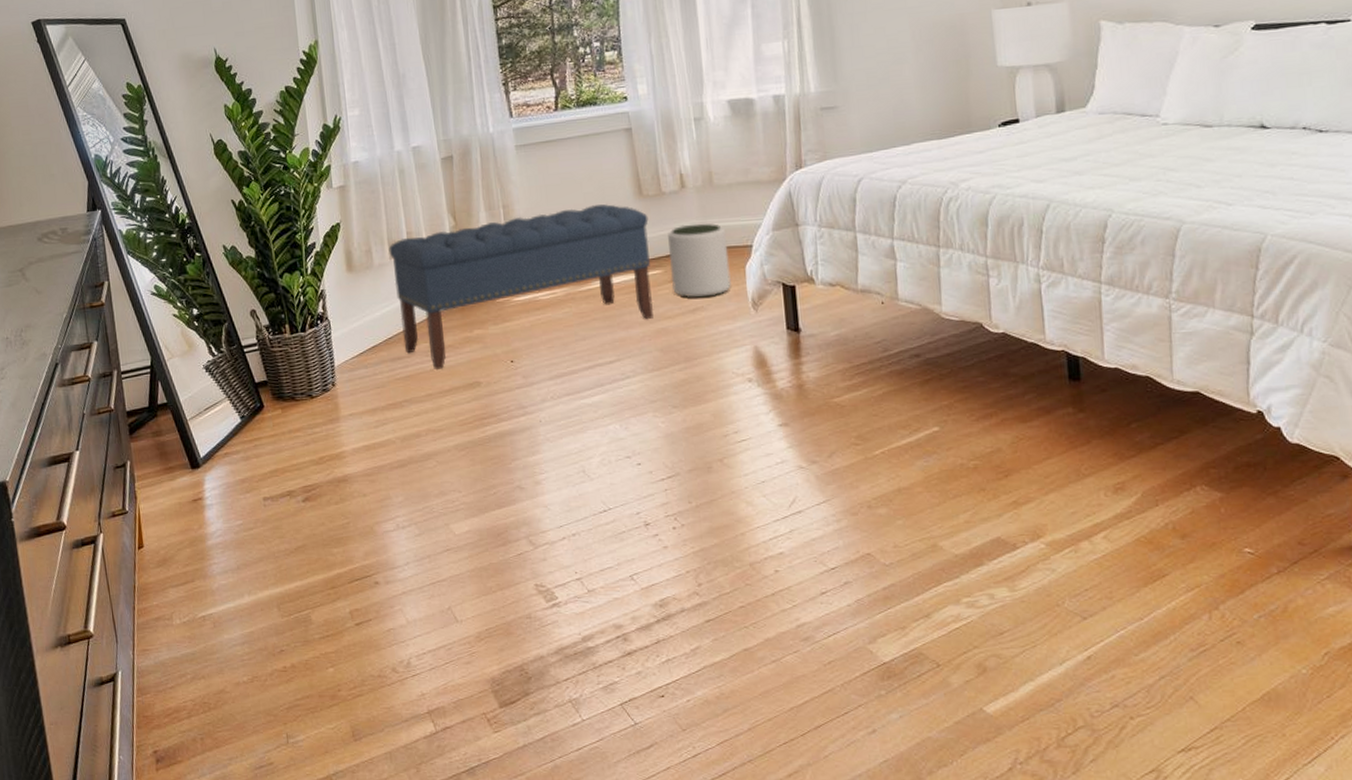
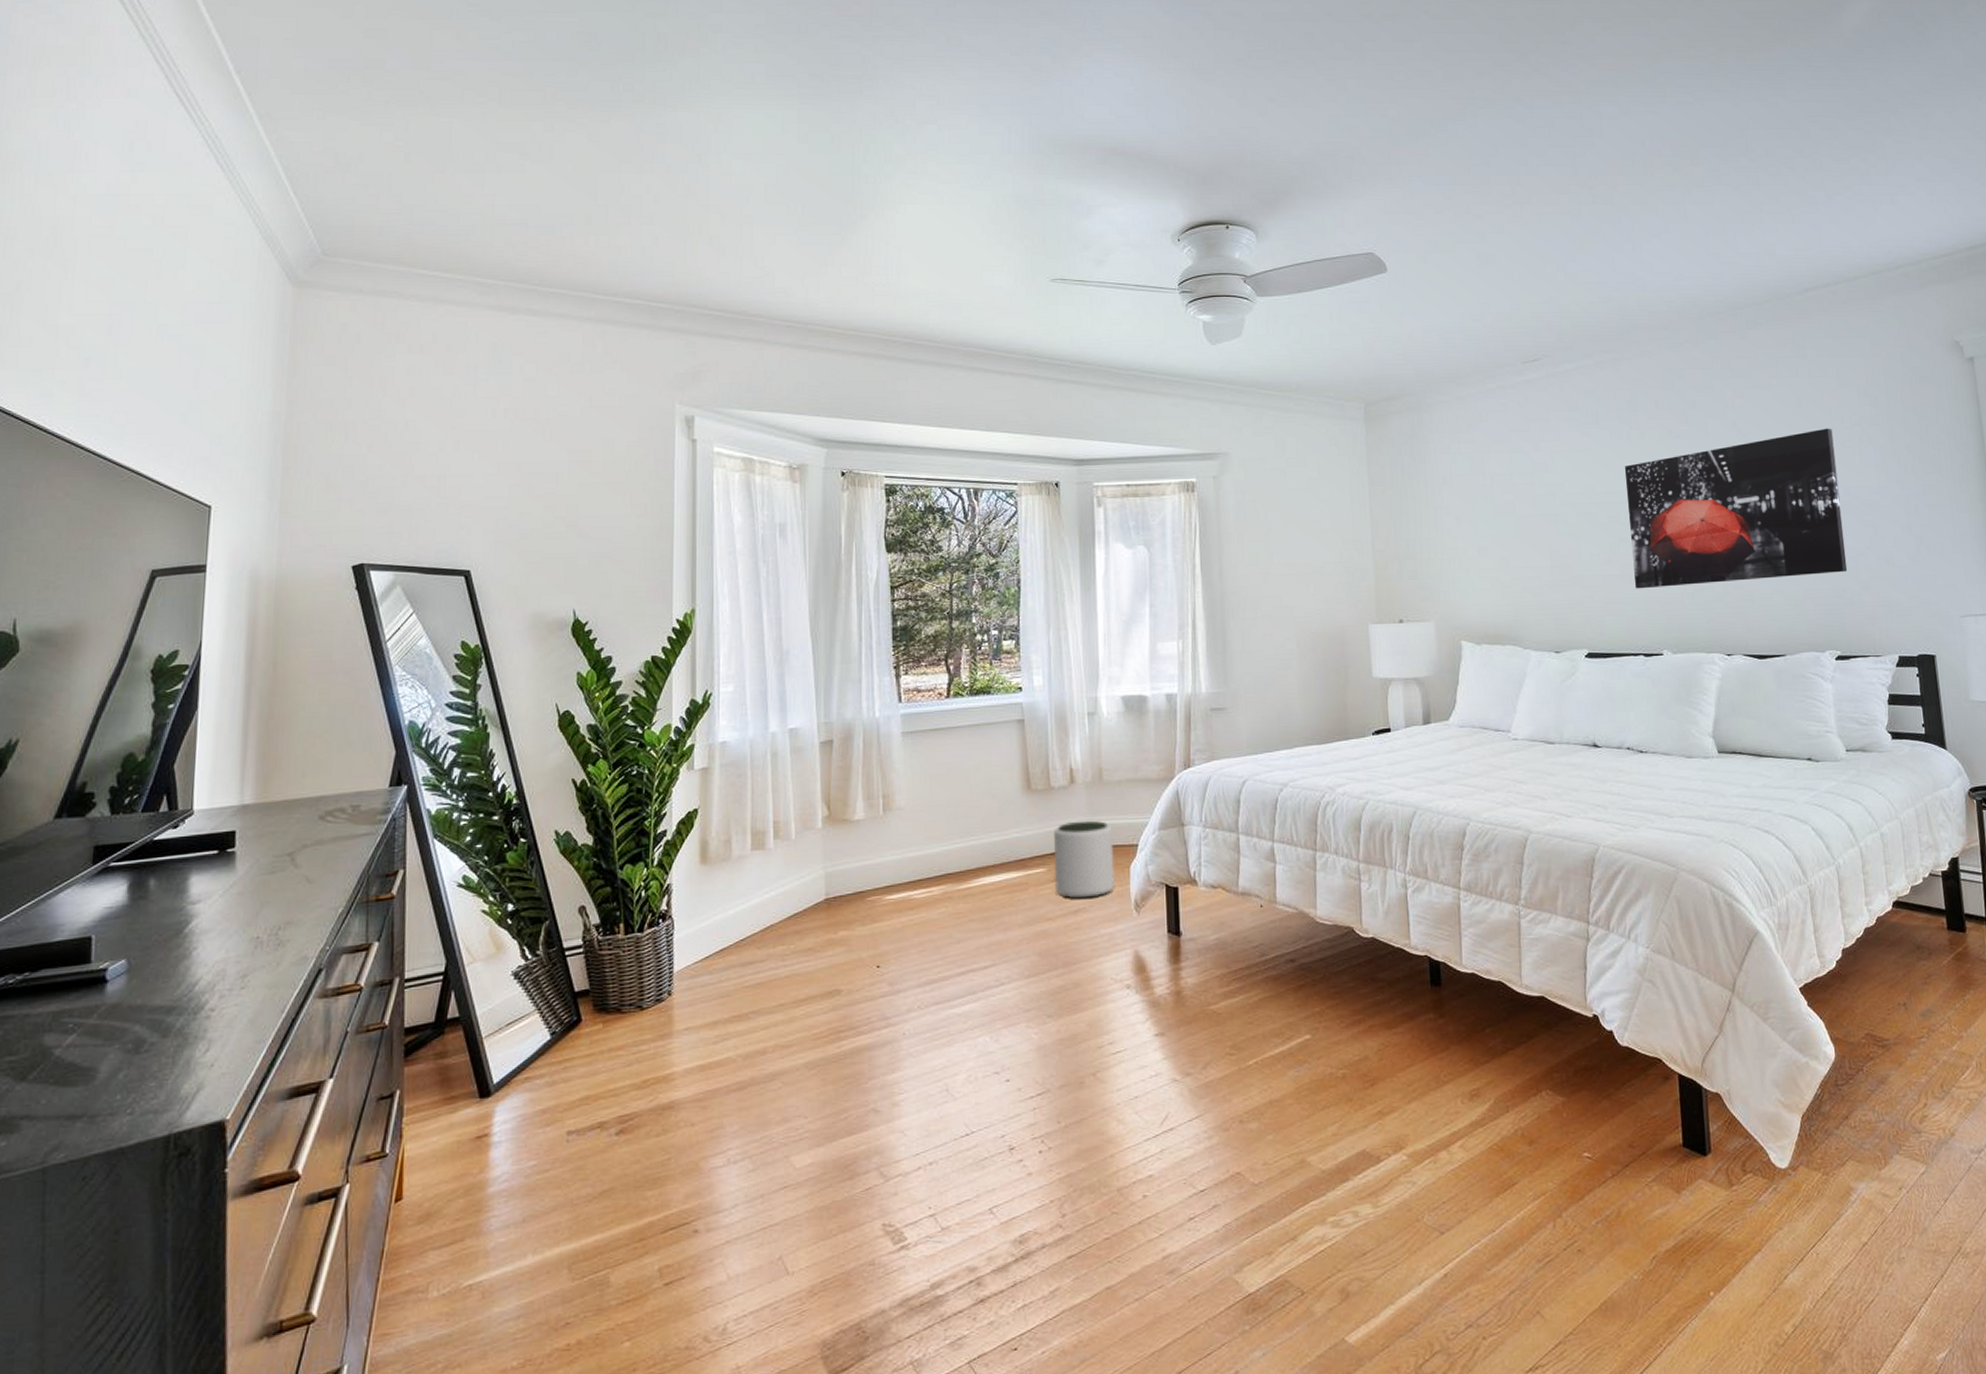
bench: present [388,204,654,371] -> none [751,797,1035,977]

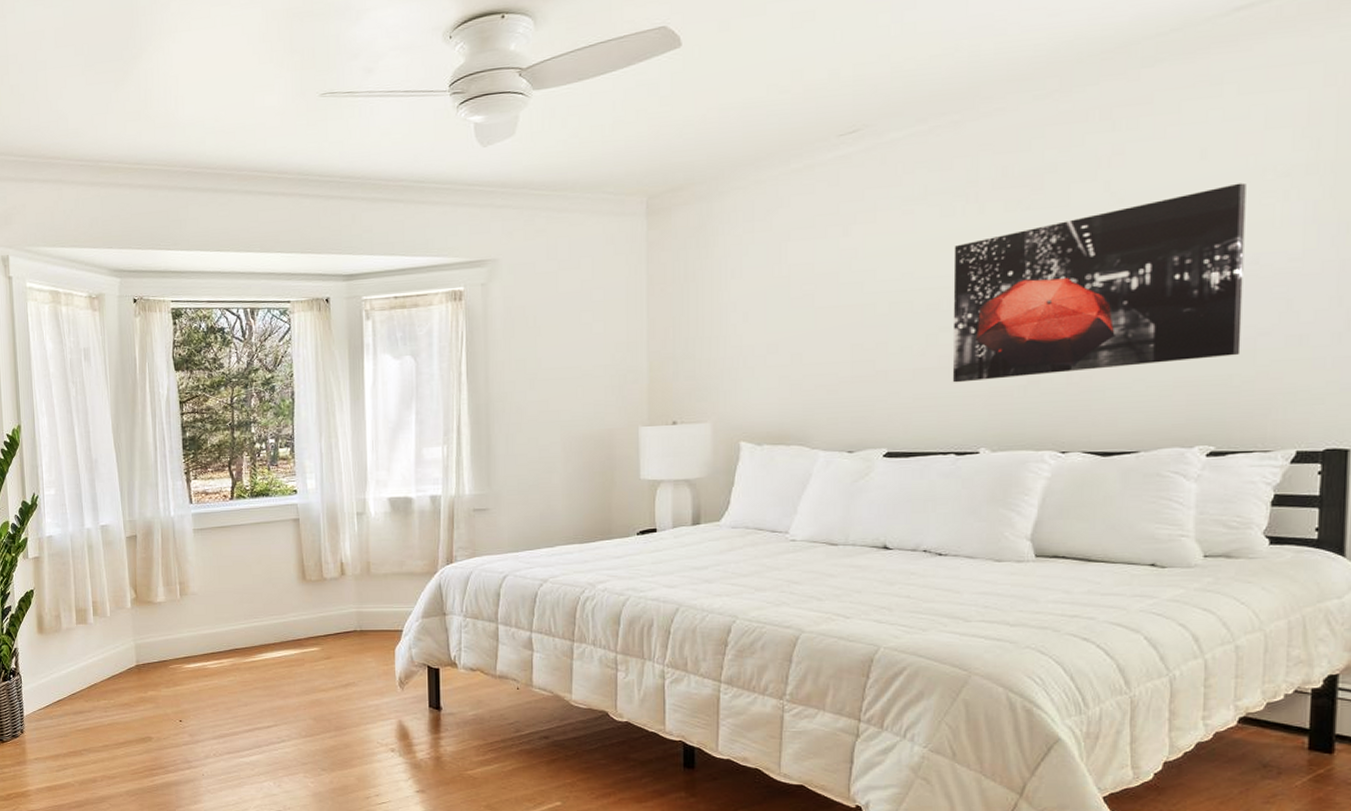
plant pot: present [1054,820,1115,899] -> none [326,608,381,674]

